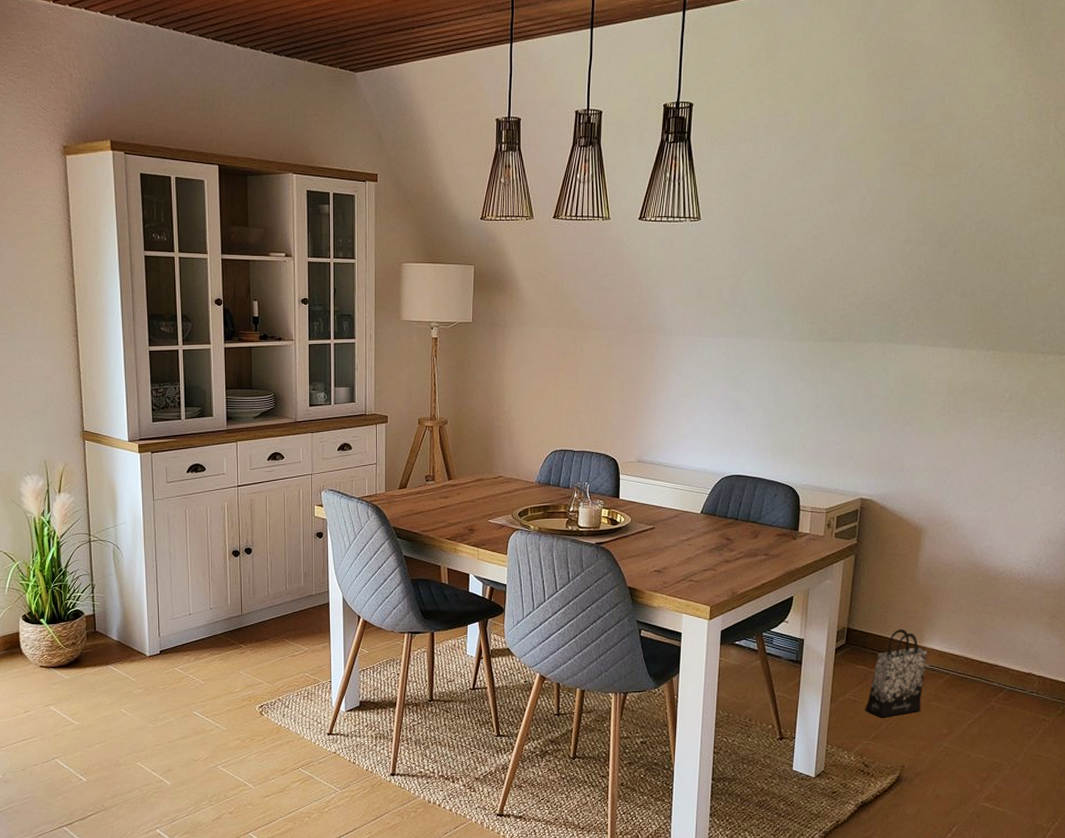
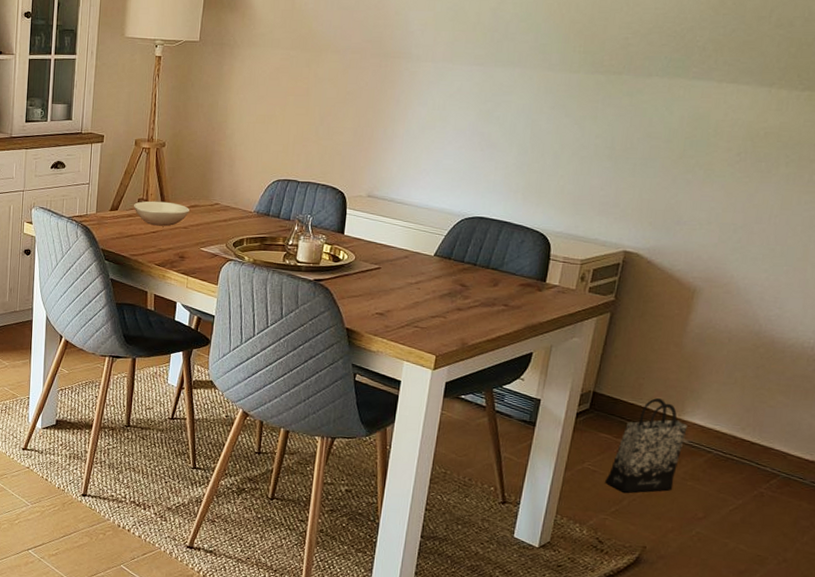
soup bowl: none [422,477,475,501] -> present [134,201,189,227]

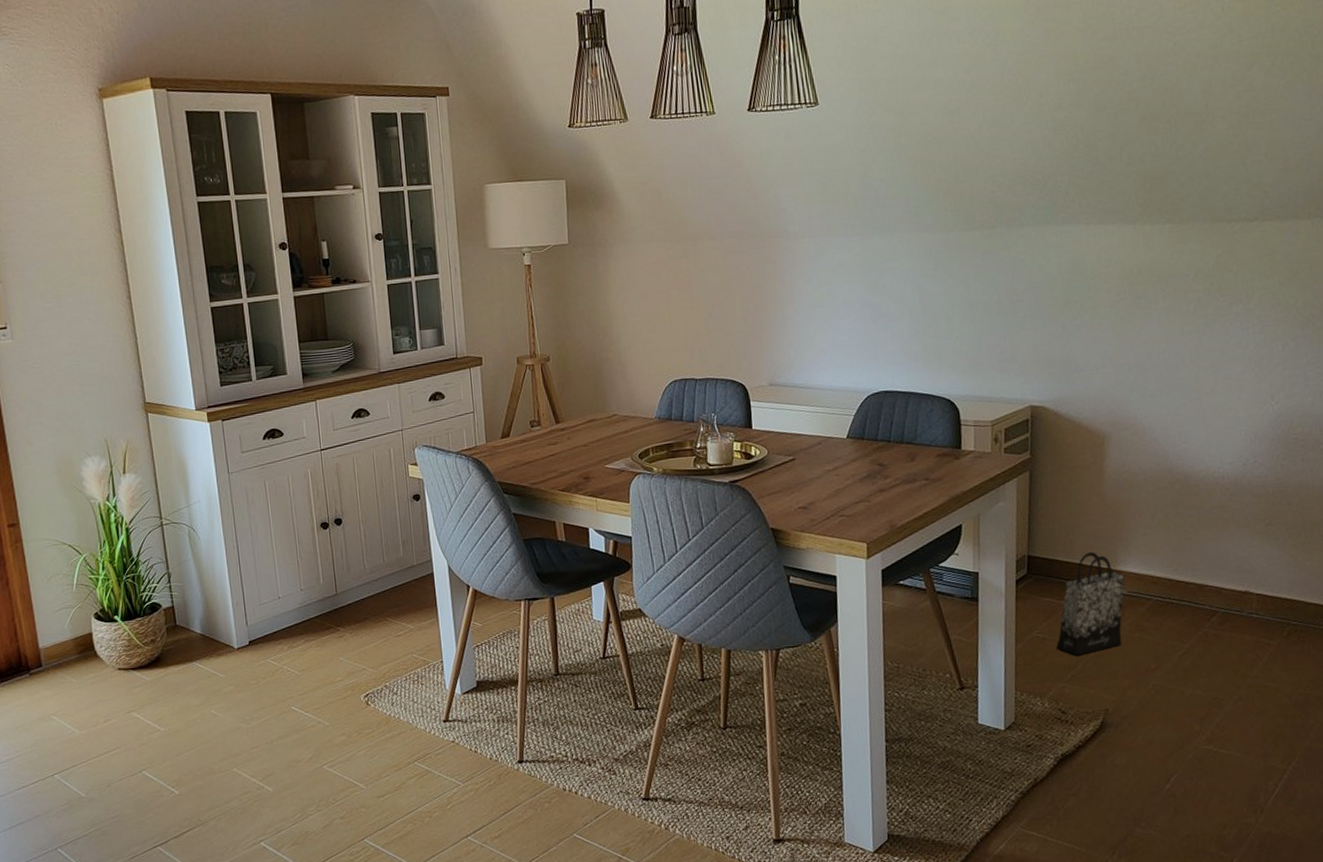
soup bowl: present [134,201,189,227] -> none [526,420,587,449]

